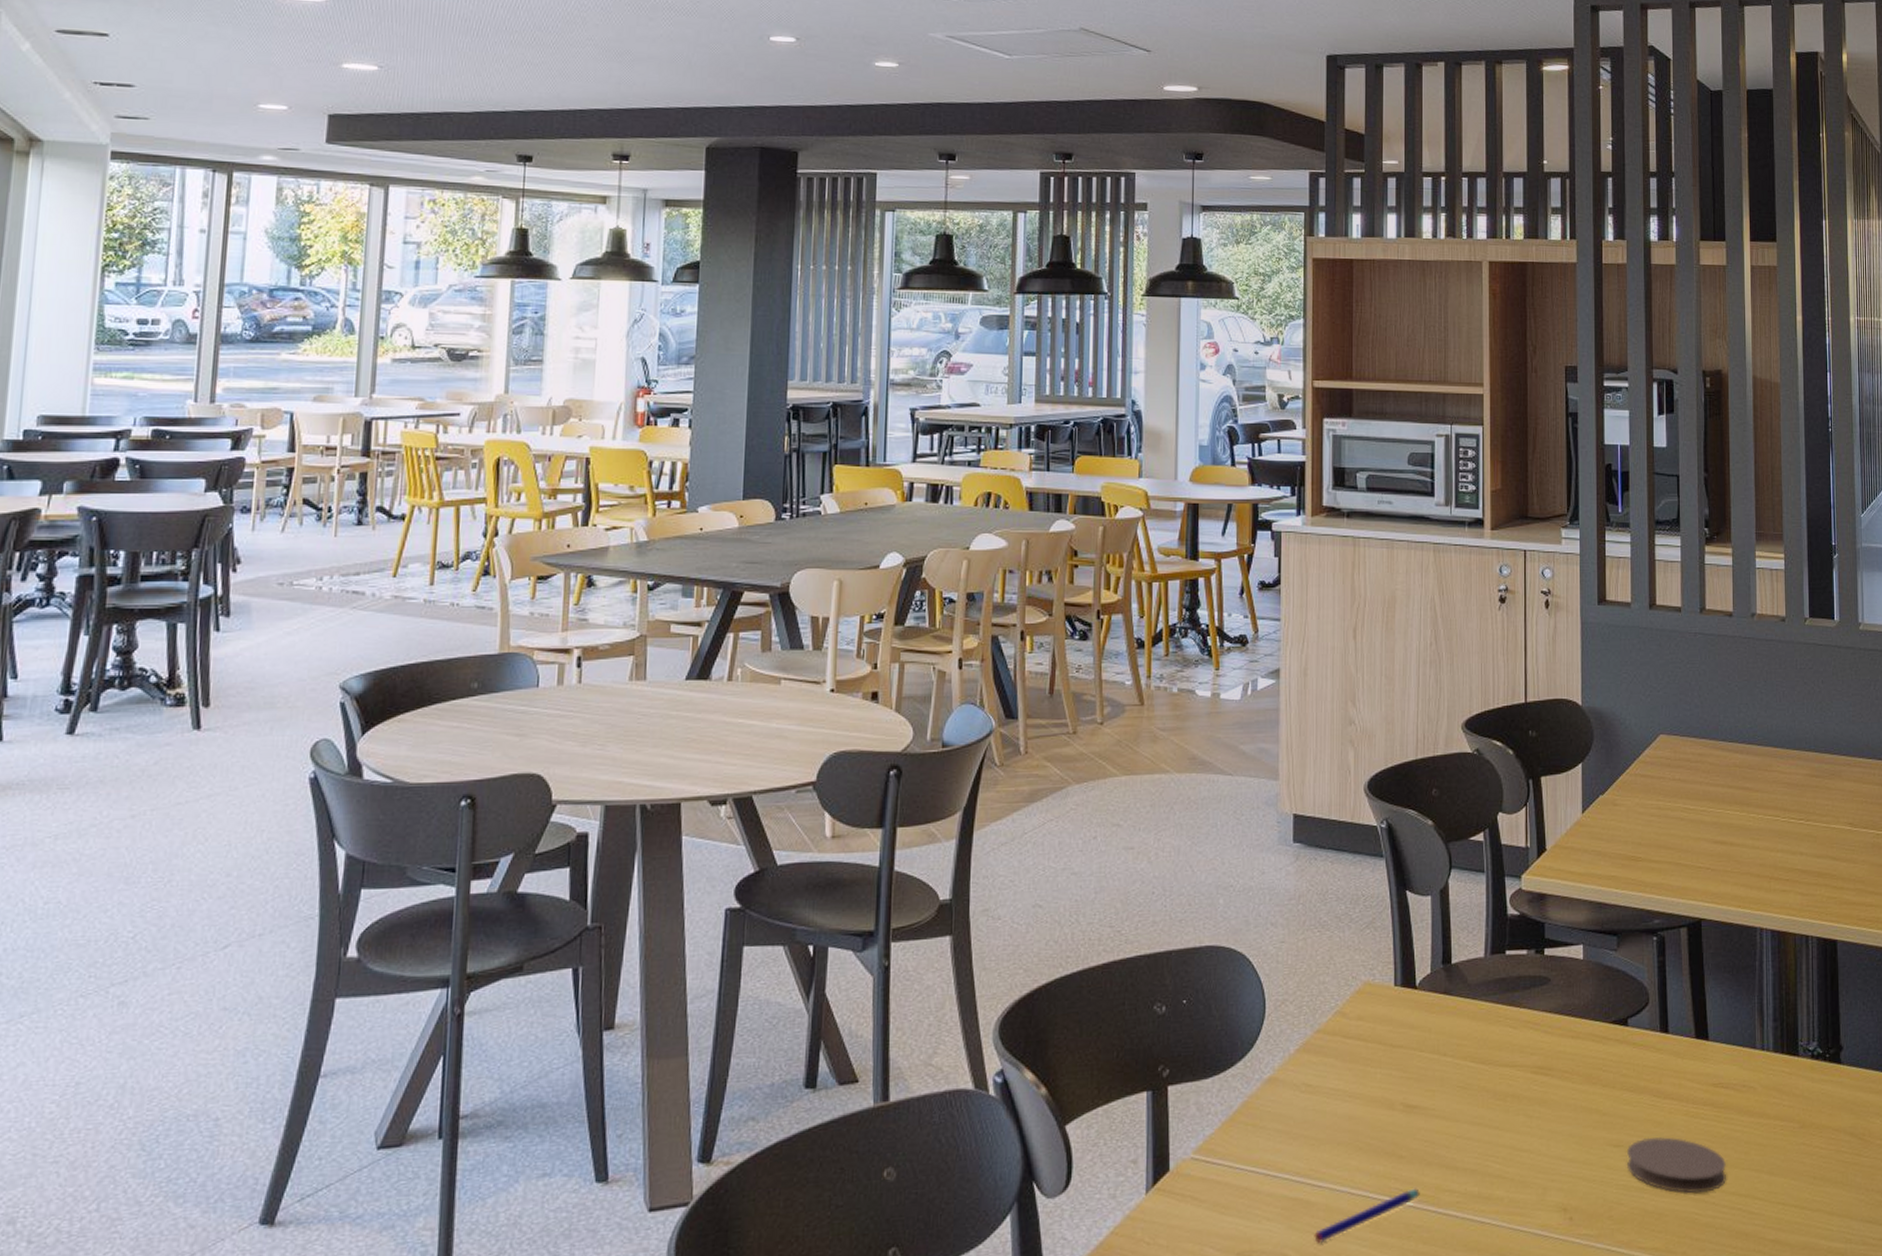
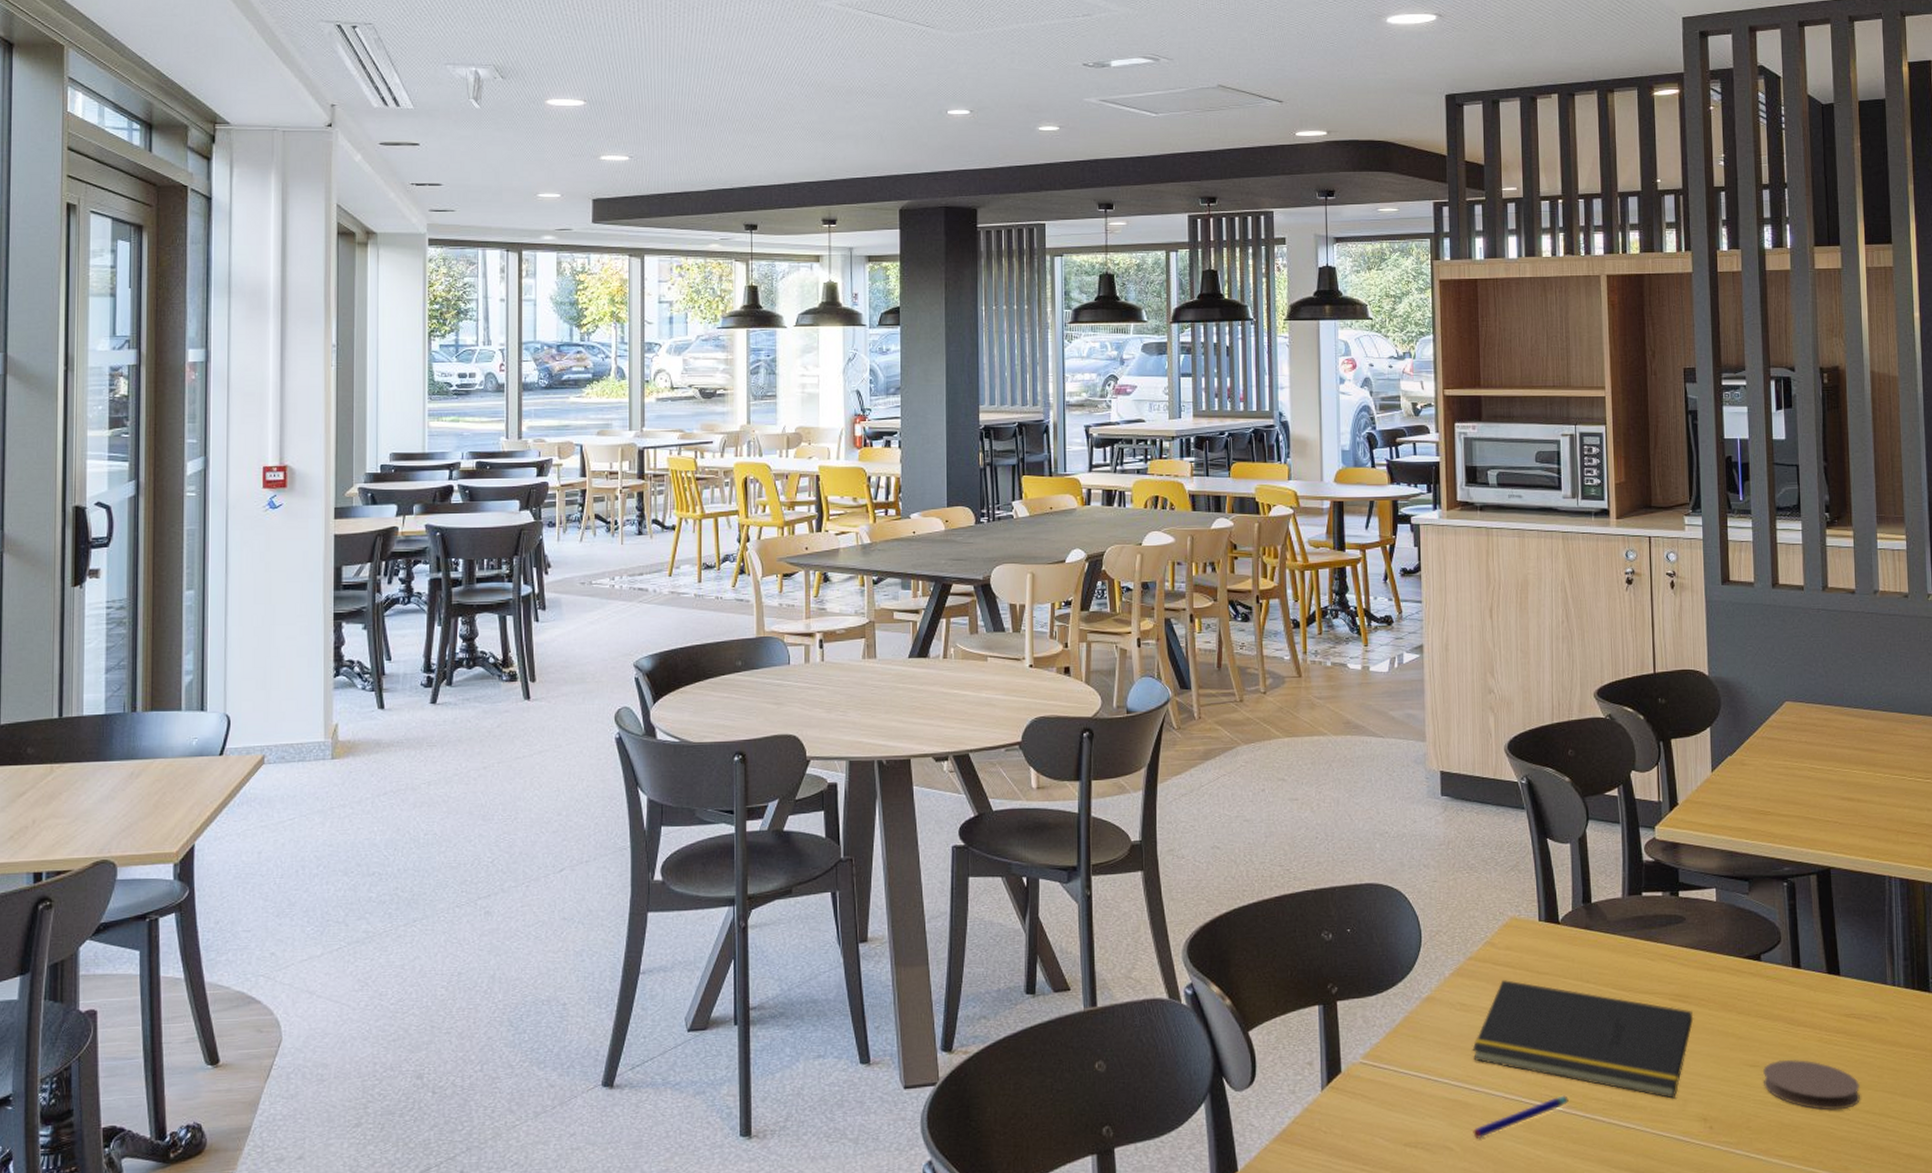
notepad: none [1316,1055,1556,1187] -> present [1472,980,1694,1099]

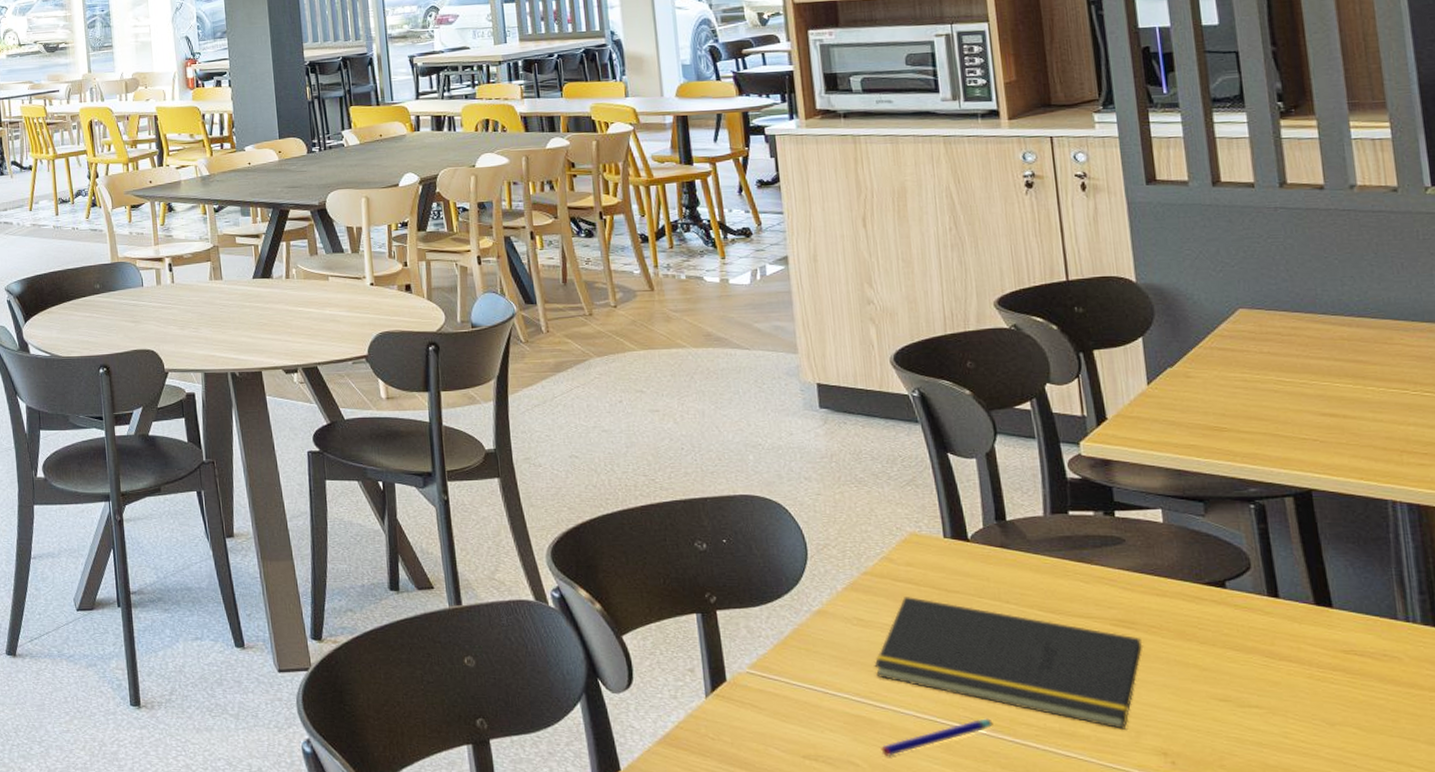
coaster: present [1763,1059,1860,1110] -> none [1237,695,1369,754]

